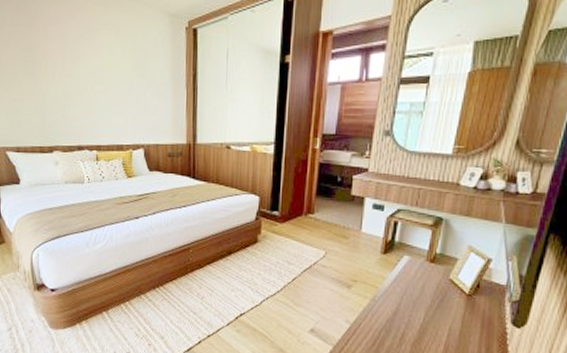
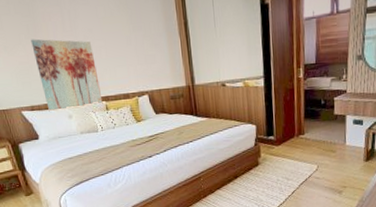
wall art: none [27,76,94,156] -> present [31,39,103,112]

